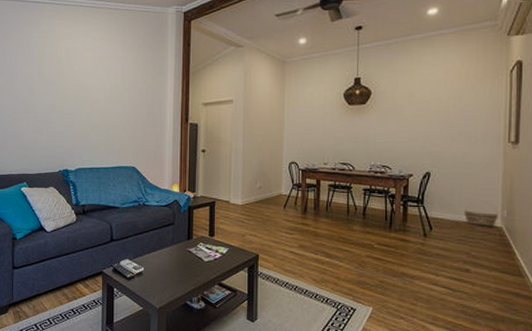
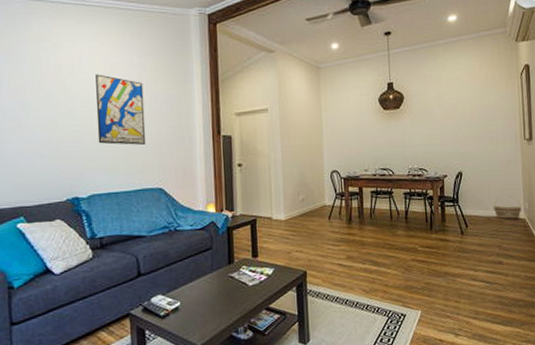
wall art: none [86,66,125,128] -> present [95,74,146,145]

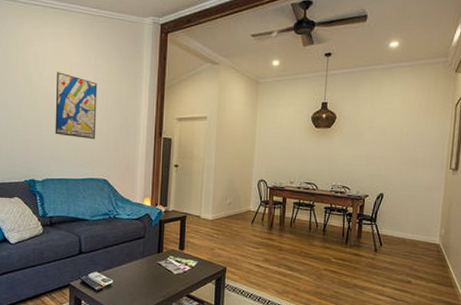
basket: present [494,196,522,220] -> none [410,221,437,244]

